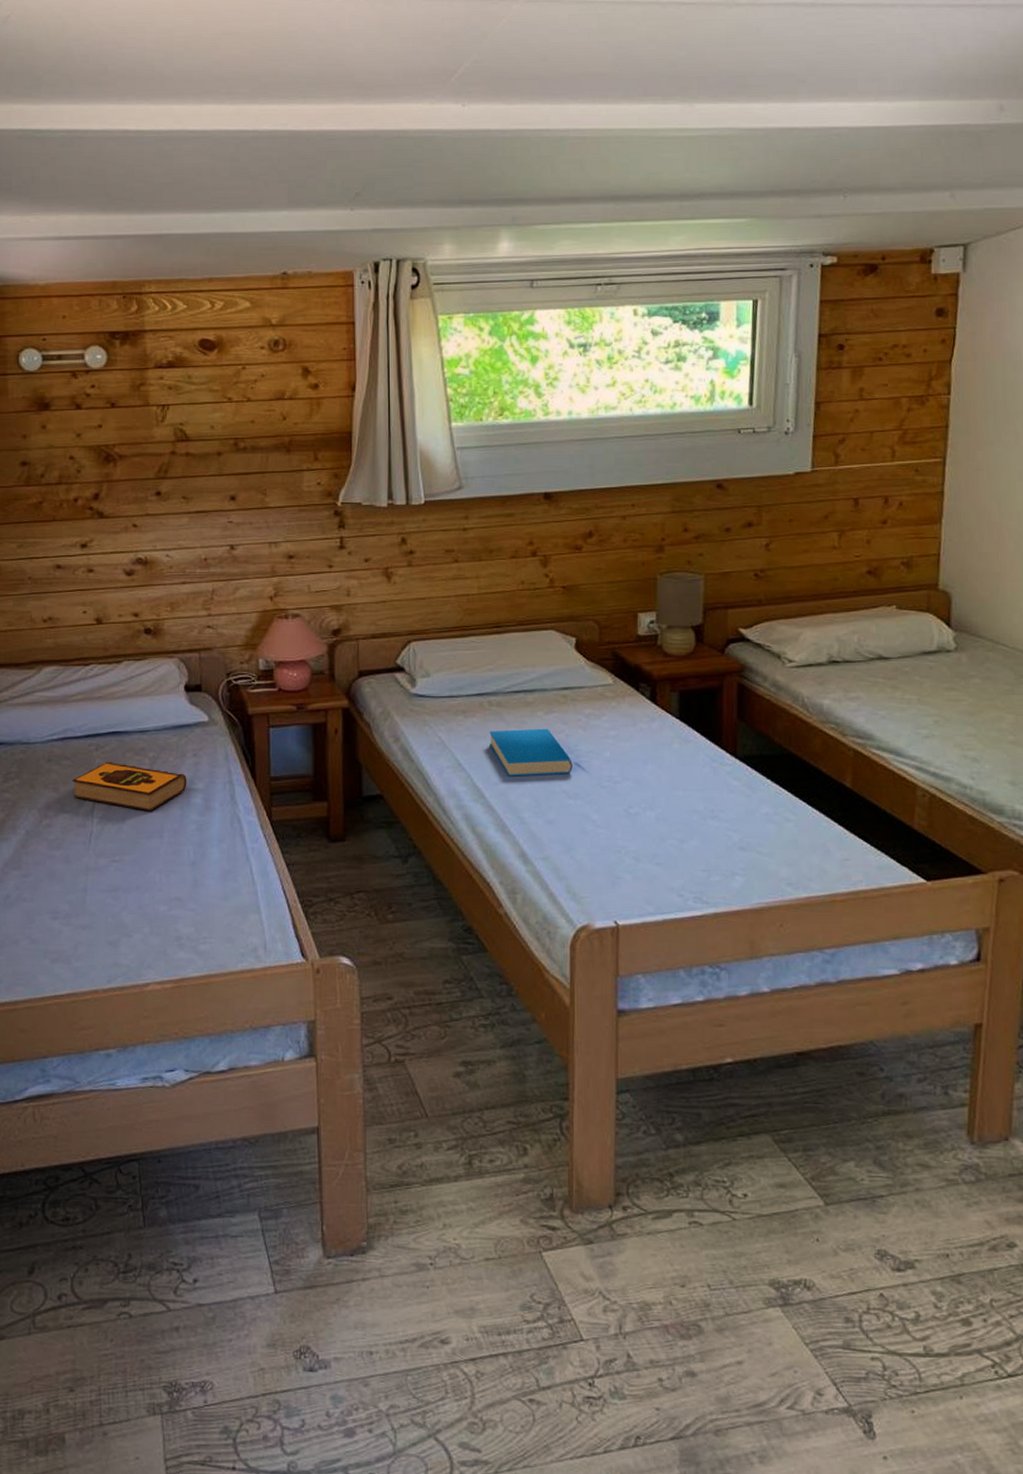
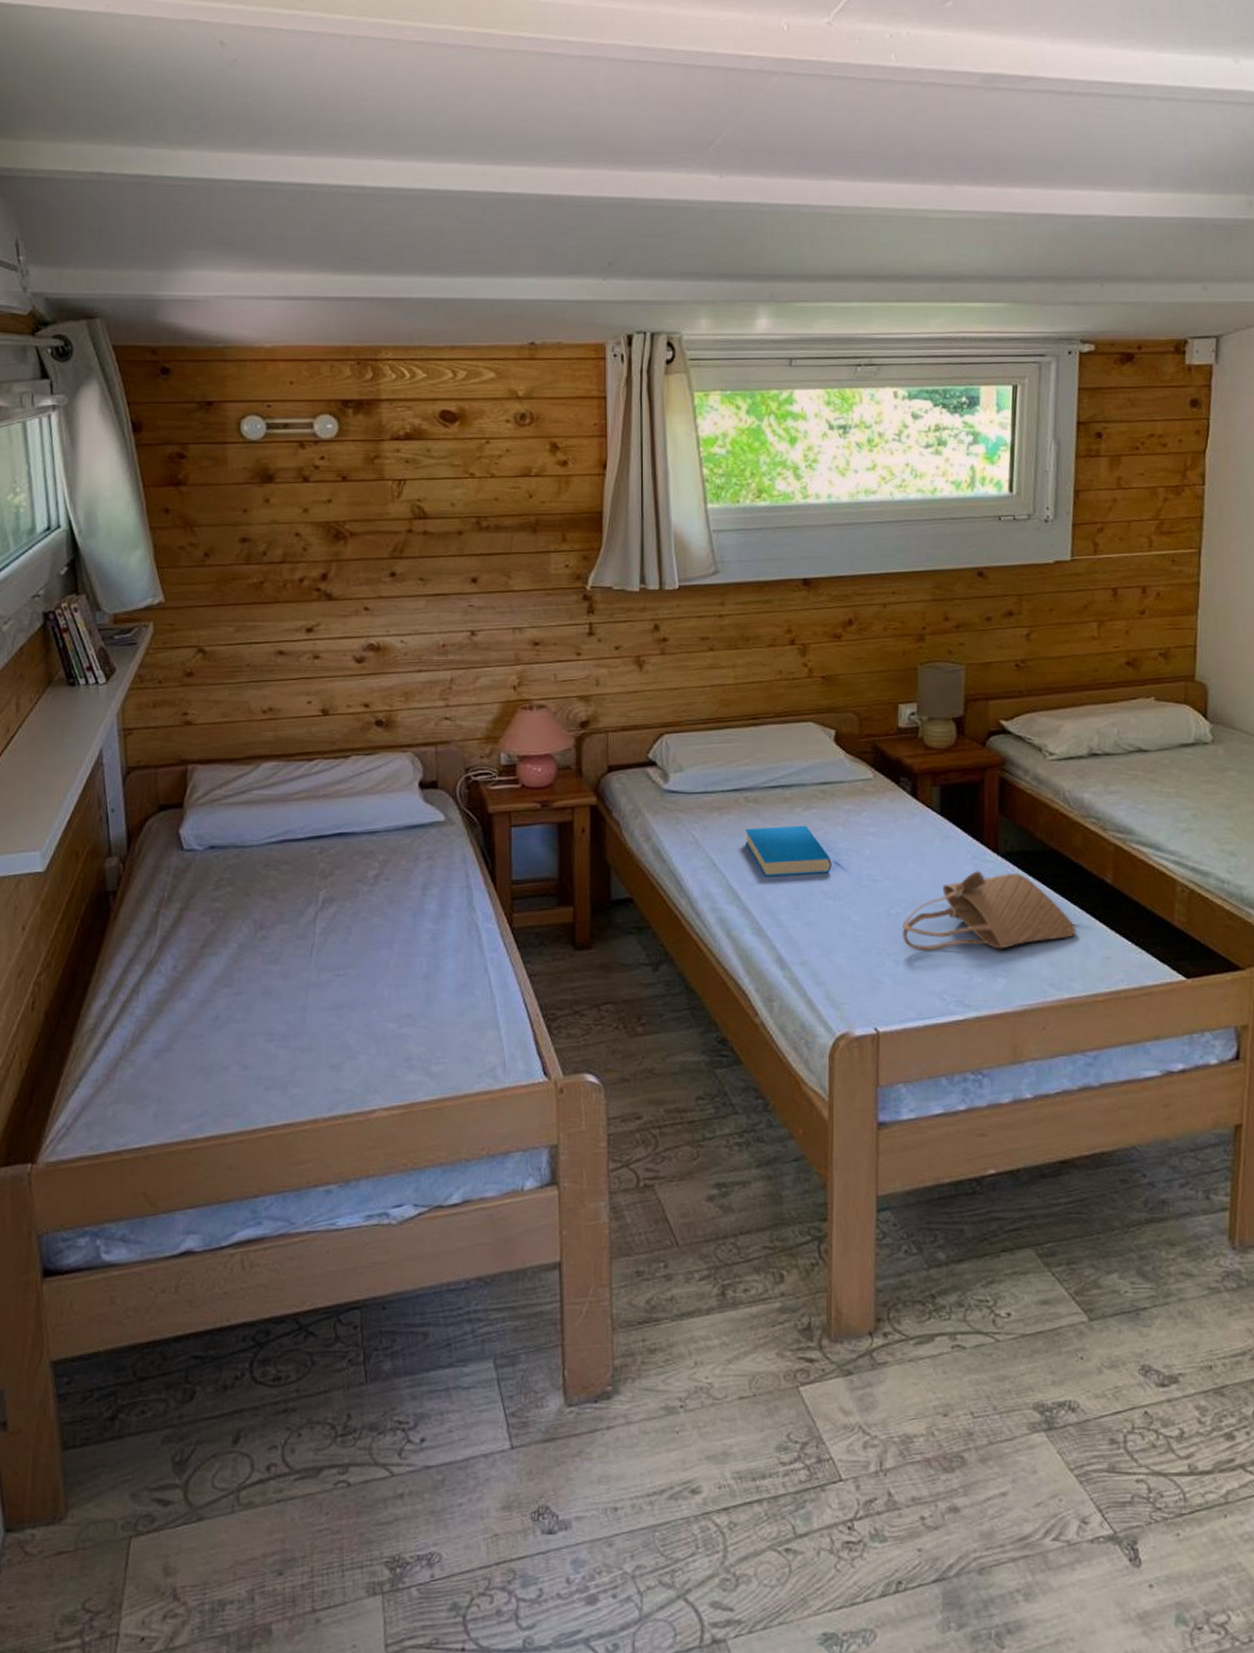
hardback book: present [73,761,187,812] -> none [293,866,421,921]
tote bag: none [642,773,814,850] -> present [902,870,1076,951]

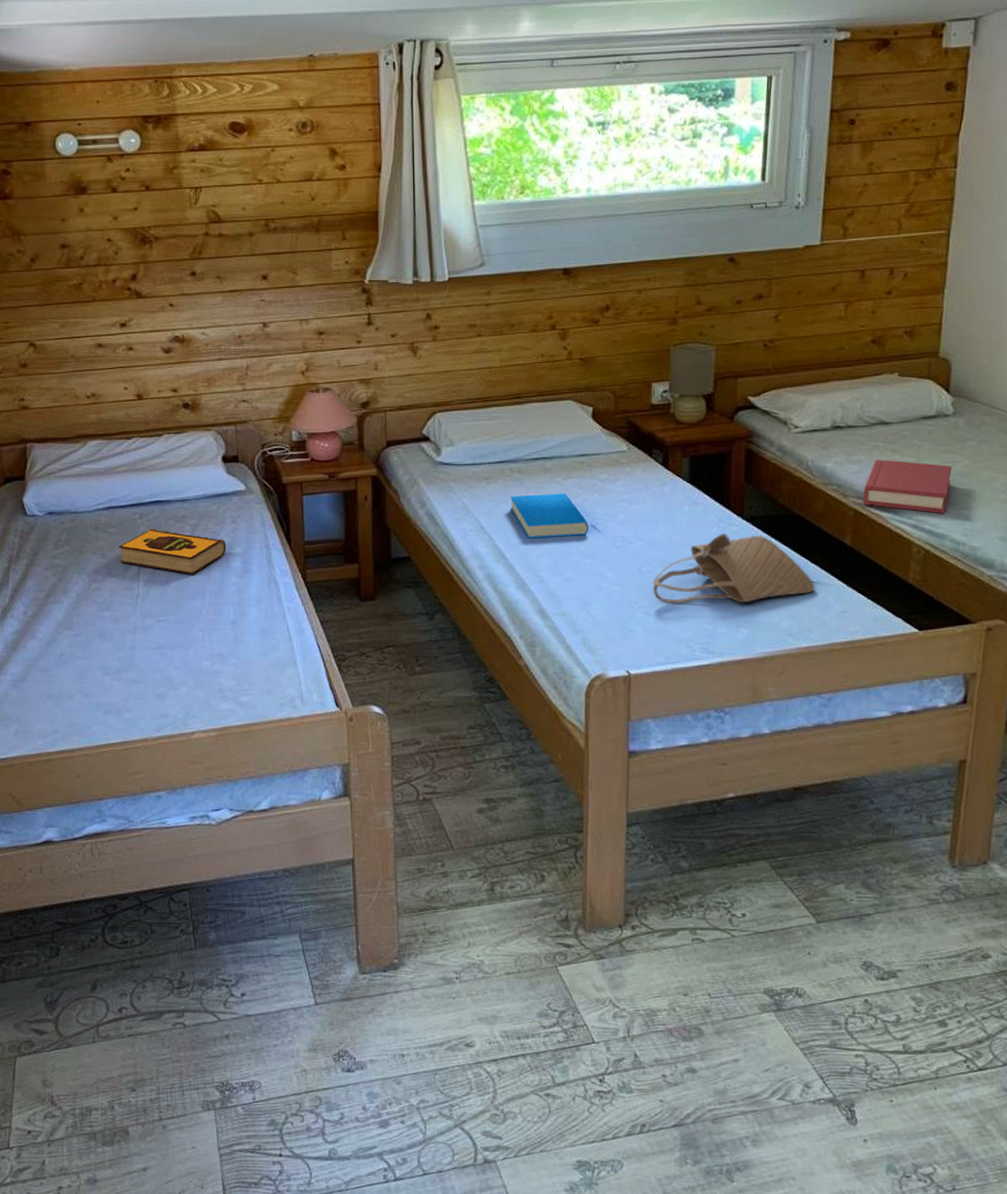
hardback book: none [293,866,421,921] -> present [119,529,226,575]
hardback book: none [1123,789,1213,849] -> present [863,459,952,513]

